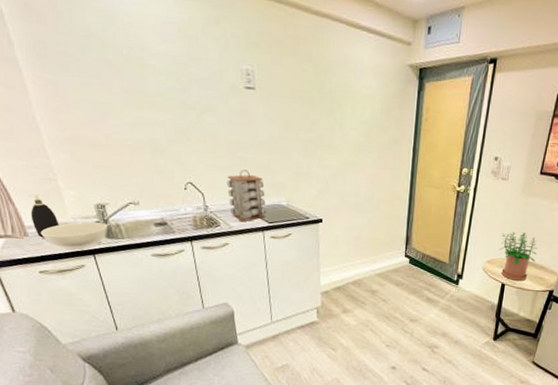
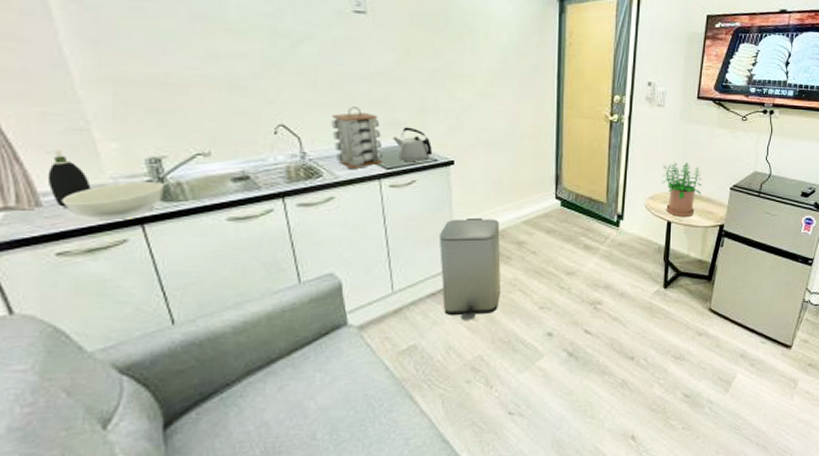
kettle: none [274,188,306,219] -> present [393,127,433,162]
pedal bin: none [308,267,357,350] -> present [438,217,501,320]

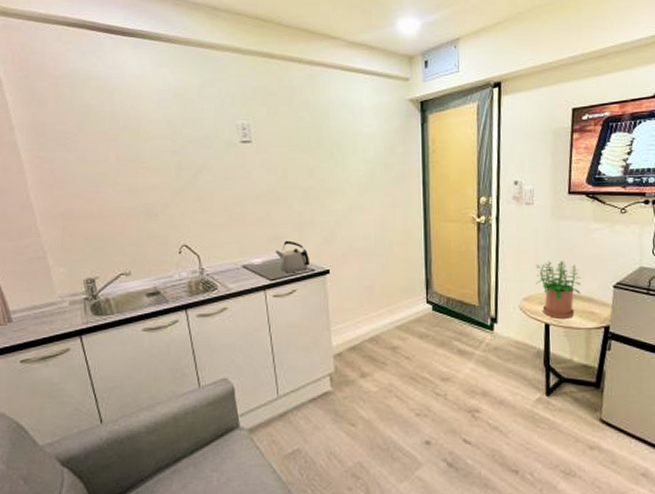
soap dispenser: present [46,150,91,207] -> none [16,276,46,323]
bowl: present [61,182,163,221] -> none [25,299,96,333]
spice rack: present [331,106,383,169] -> none [224,225,267,281]
pedal bin: present [438,217,501,320] -> none [317,323,377,426]

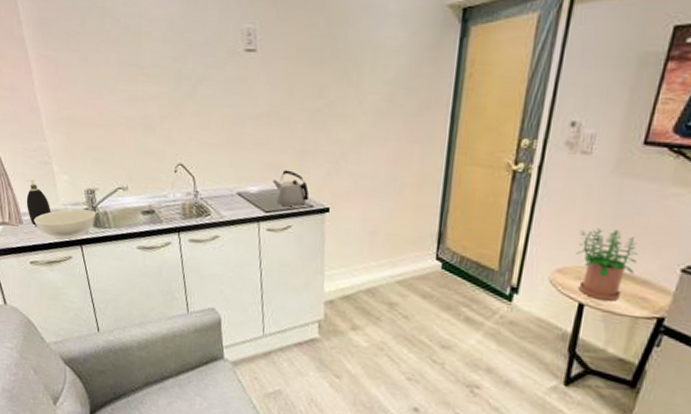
soap dispenser: none [16,276,46,323] -> present [26,179,51,226]
bowl: none [25,299,96,333] -> present [33,208,96,240]

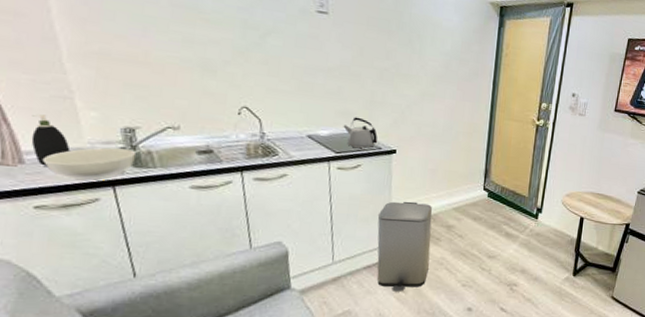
pedal bin: none [308,269,371,377] -> present [377,201,432,292]
potted plant: present [576,228,637,301] -> none [578,166,613,215]

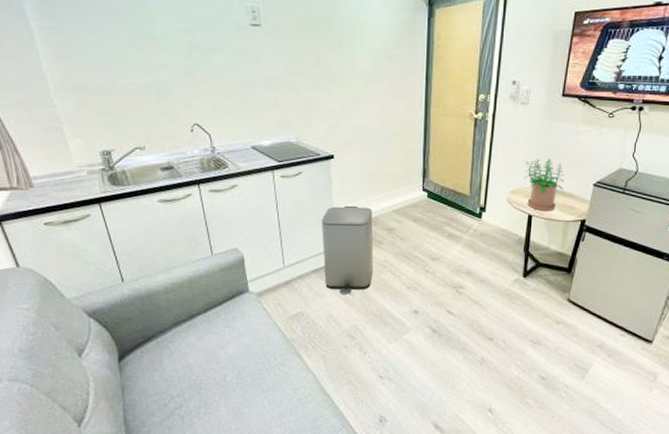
soap dispenser: present [31,114,71,166] -> none [35,144,65,189]
bowl: present [42,147,135,181] -> none [45,169,113,200]
kettle: present [343,117,378,149] -> none [283,125,316,156]
potted plant: none [578,166,613,215] -> present [524,158,564,211]

